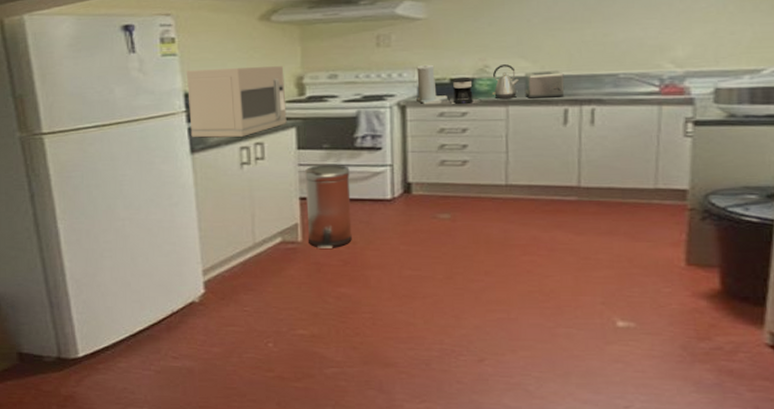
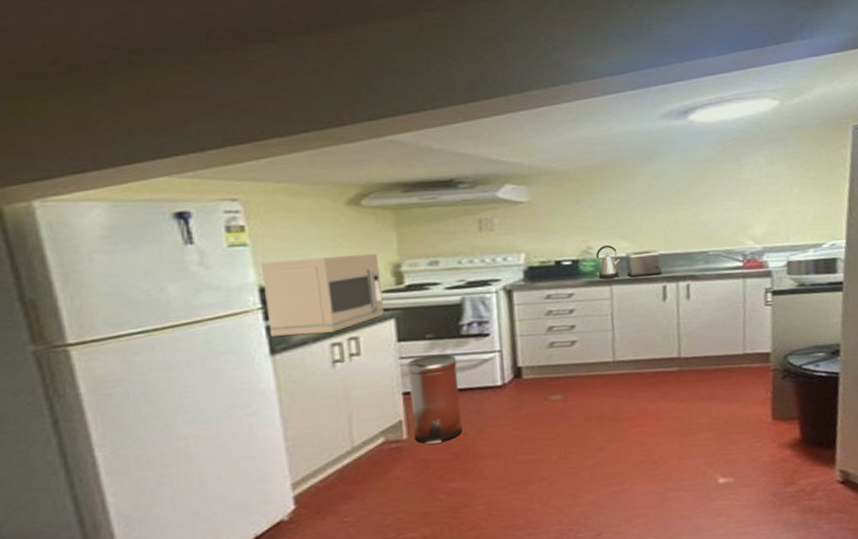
paper towel: present [416,64,447,105] -> none [521,247,553,288]
coffee maker: present [449,77,483,106] -> none [555,258,588,288]

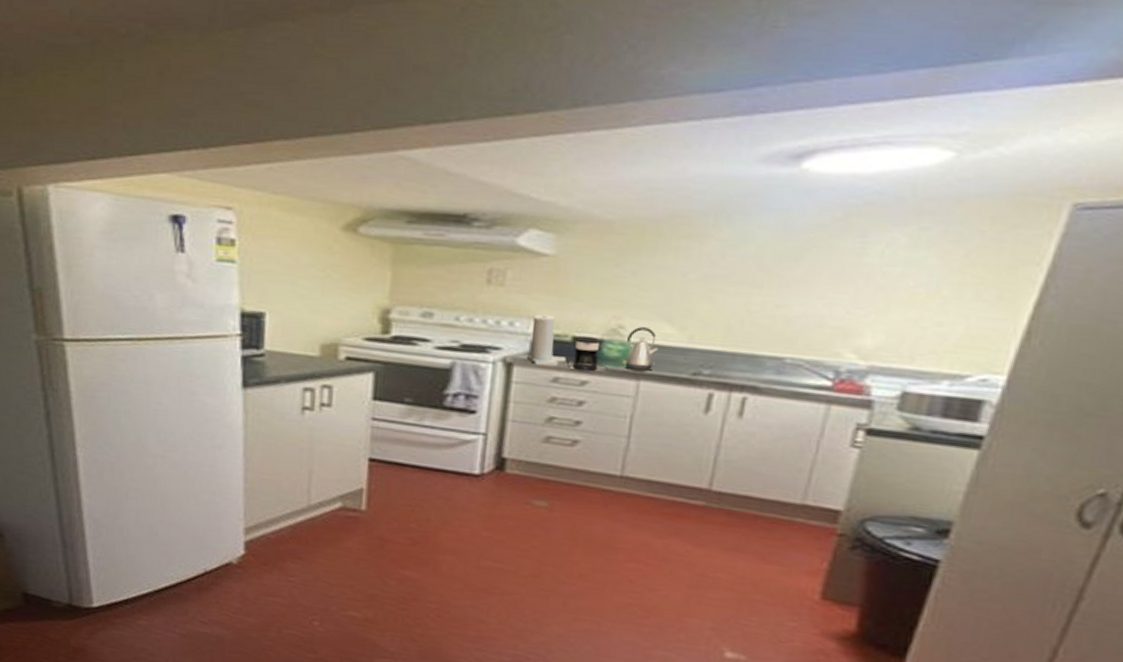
microwave: present [260,253,384,337] -> none [244,283,368,377]
pedal bin: present [406,354,462,445] -> none [374,422,434,524]
paper towel: none [521,247,553,288] -> present [527,314,566,367]
coffee maker: none [555,258,588,288] -> present [567,336,609,374]
toaster: present [625,249,663,278] -> none [663,341,717,378]

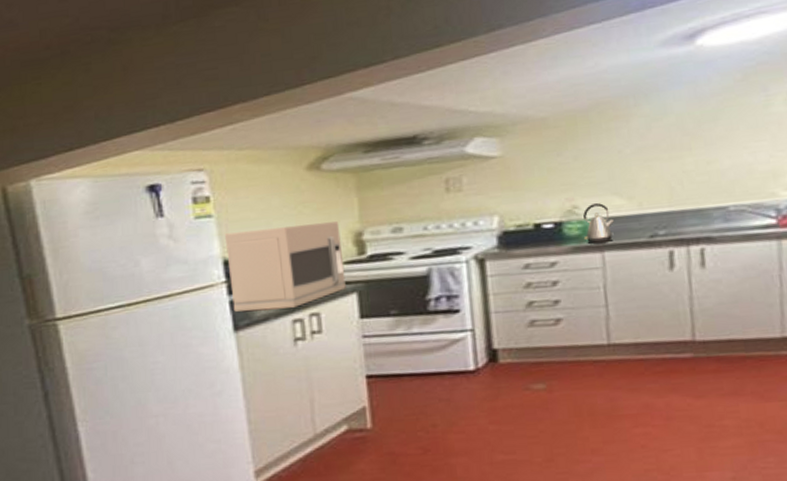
microwave: none [244,283,368,377] -> present [224,220,346,313]
paper towel: present [527,314,566,367] -> none [494,208,533,257]
coffee maker: present [567,336,609,374] -> none [534,220,574,256]

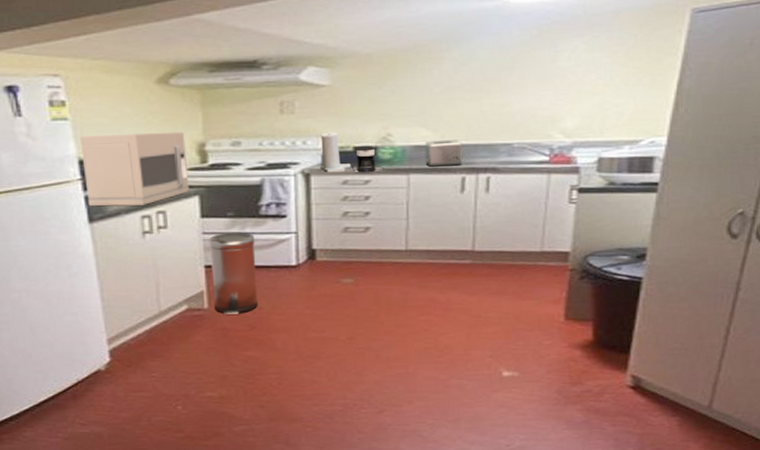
pedal bin: none [370,332,431,436] -> present [208,232,258,316]
paper towel: none [494,208,533,257] -> present [321,132,351,173]
coffee maker: none [534,220,574,256] -> present [352,145,385,174]
kettle: present [583,203,615,245] -> none [395,133,421,168]
toaster: none [619,206,668,243] -> present [425,139,463,168]

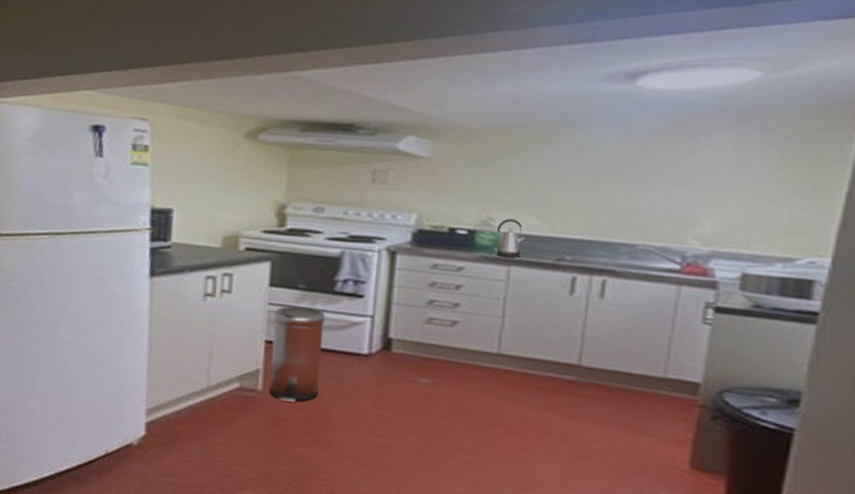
microwave: present [79,131,189,207] -> none [152,184,266,266]
paper towel: present [321,132,351,173] -> none [409,208,444,255]
coffee maker: present [352,145,385,174] -> none [445,227,482,261]
kettle: none [395,133,421,168] -> present [495,219,527,259]
toaster: present [425,139,463,168] -> none [530,231,576,263]

